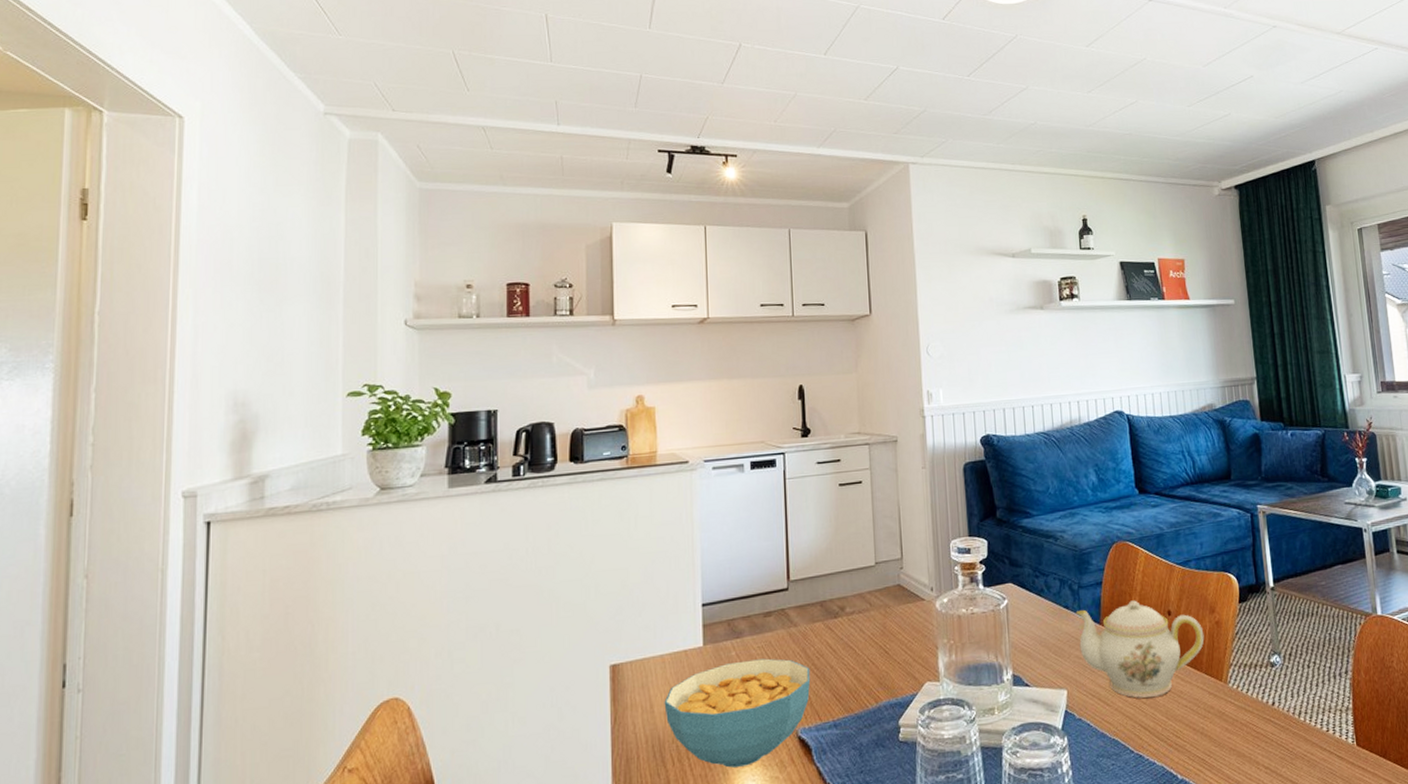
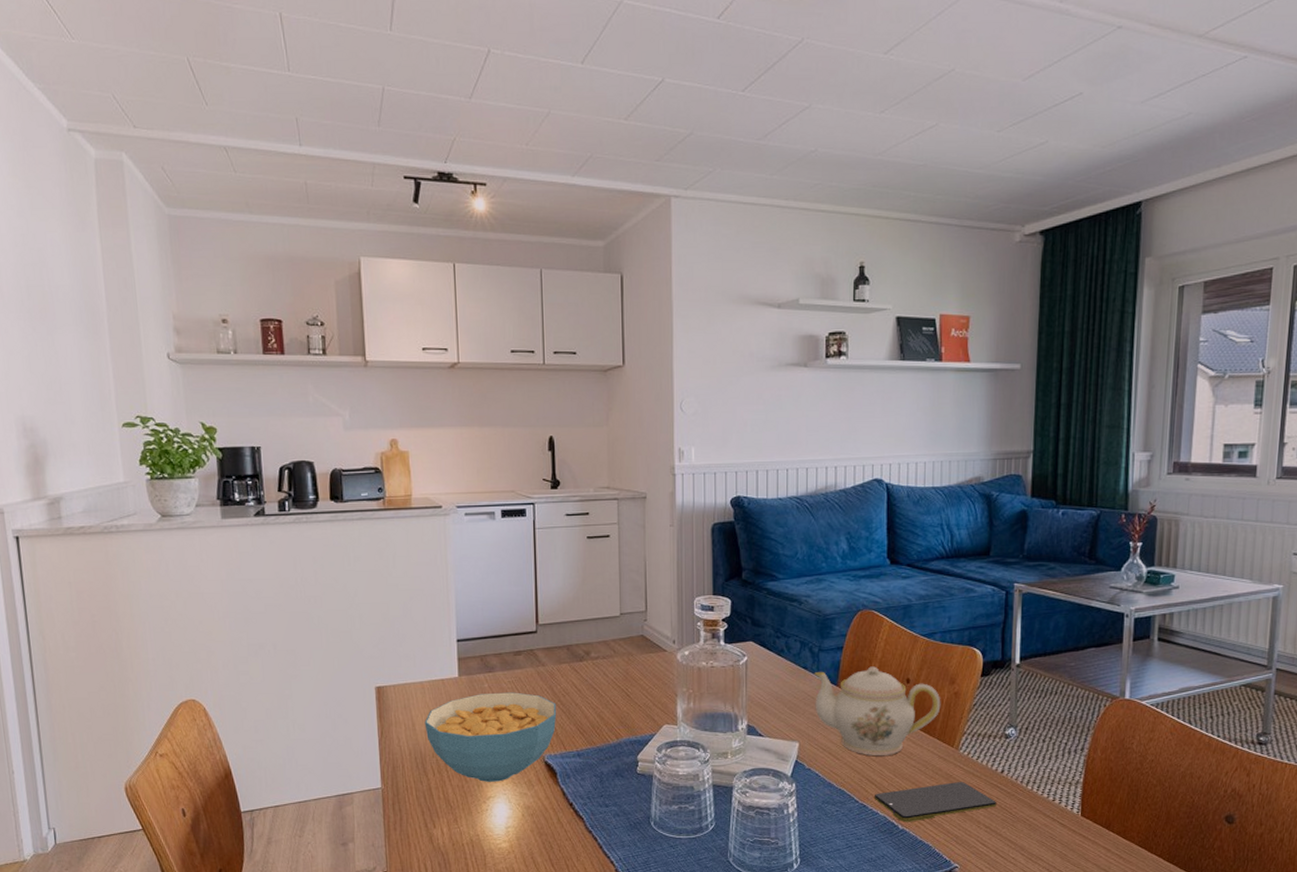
smartphone: none [1149,719,1272,771] -> present [873,782,996,822]

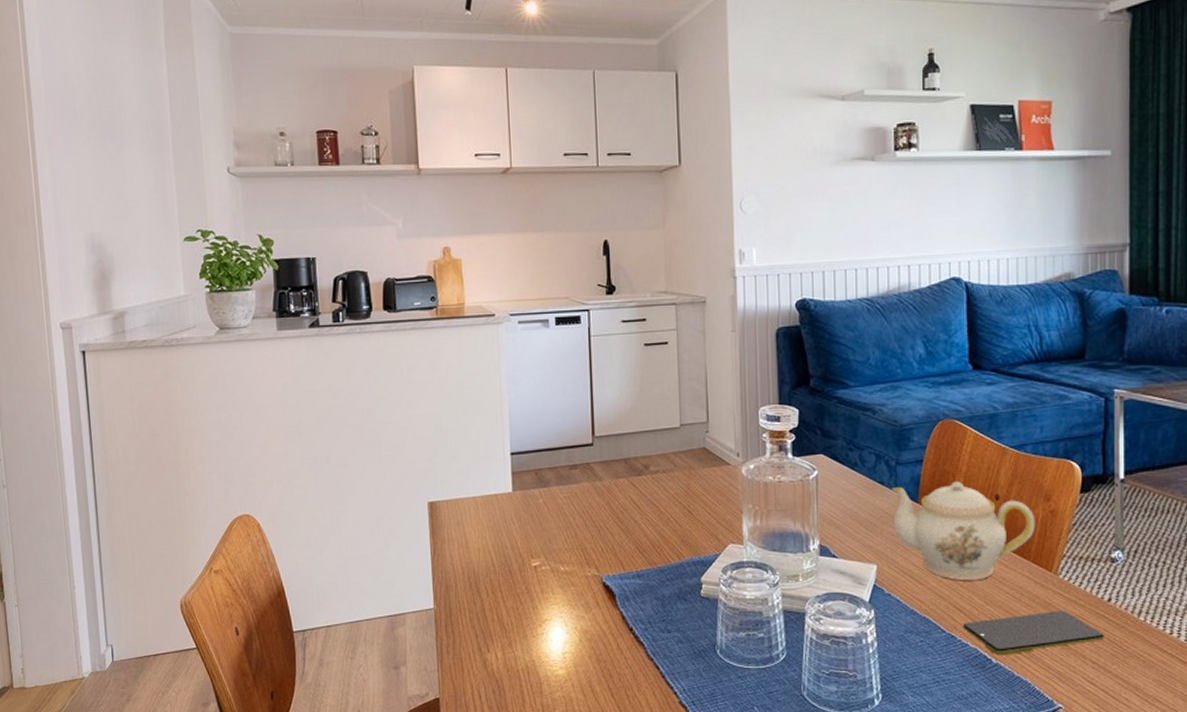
cereal bowl: present [424,692,557,782] -> none [478,508,615,604]

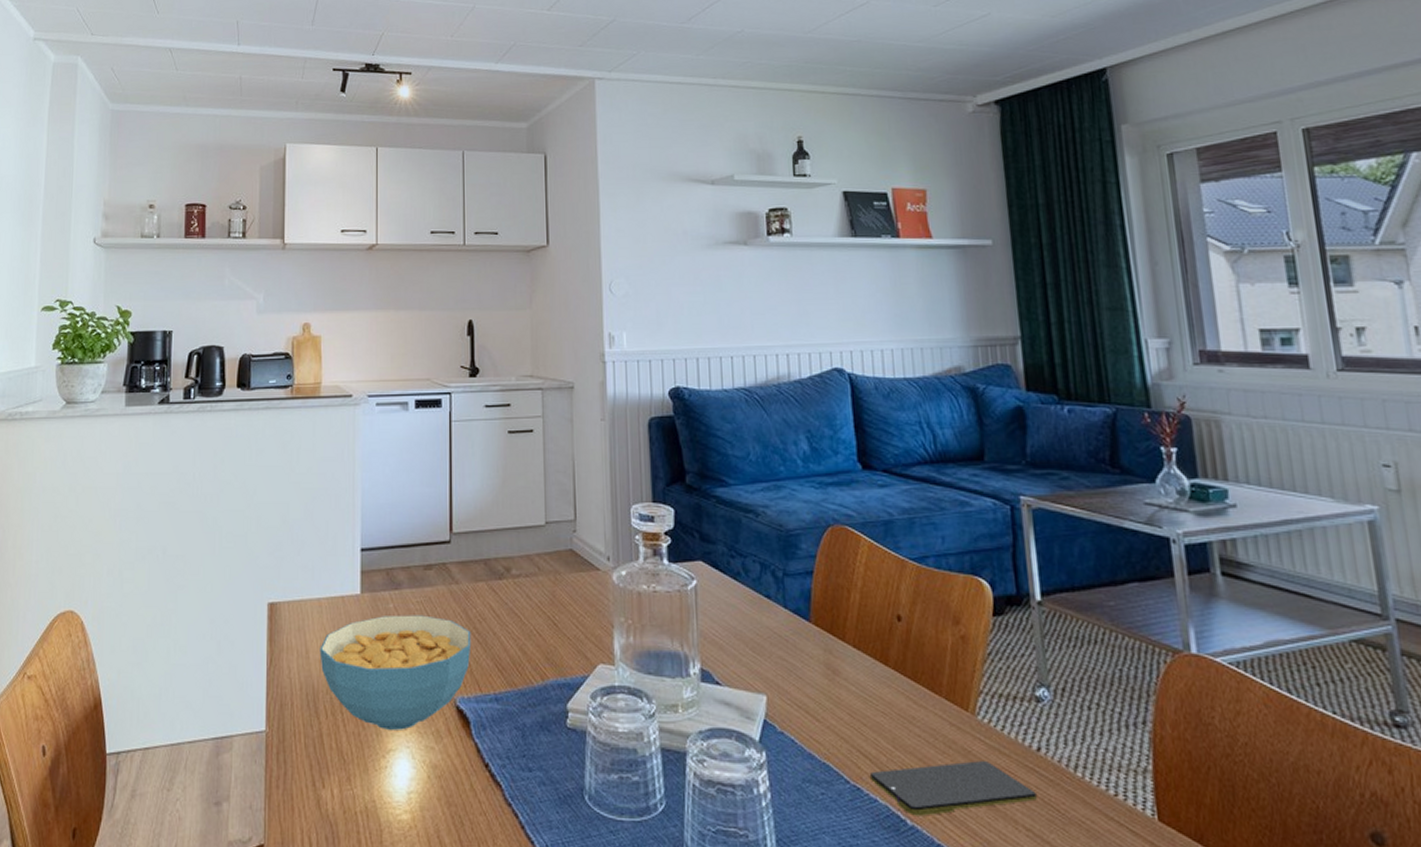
cereal bowl: none [478,508,615,604] -> present [319,615,472,730]
teapot: present [891,481,1036,580] -> none [779,597,946,718]

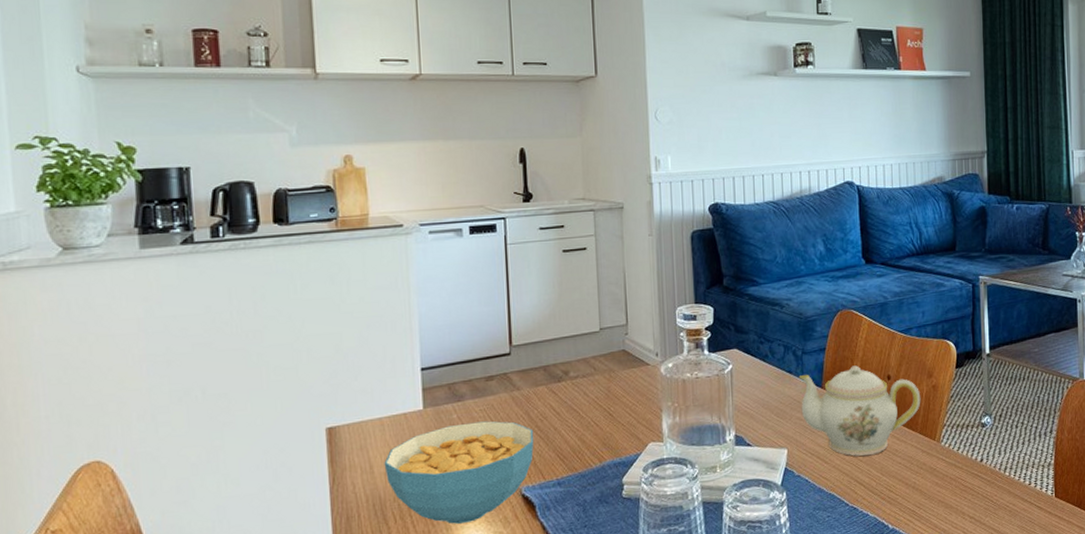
teapot: none [779,597,946,718] -> present [798,365,921,456]
smartphone: present [869,761,1037,816] -> none [863,474,978,521]

